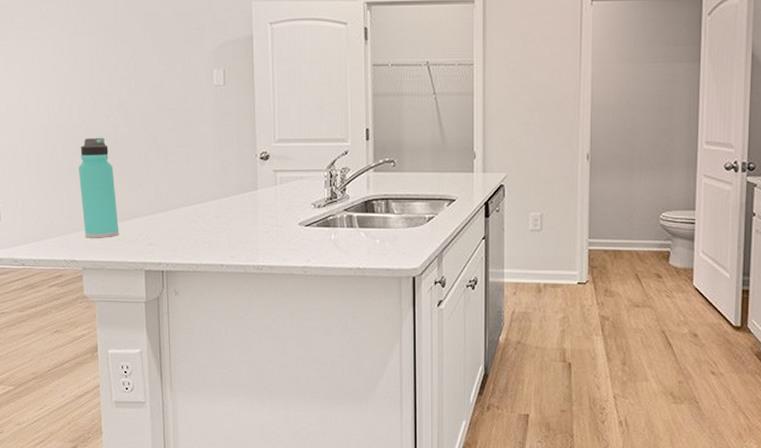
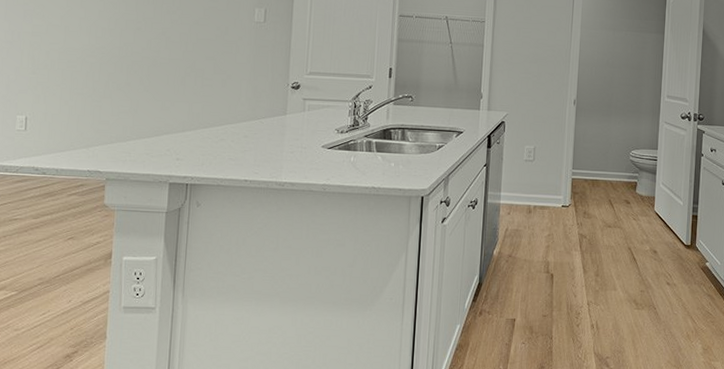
thermos bottle: present [79,137,120,238] -> none [112,59,149,152]

